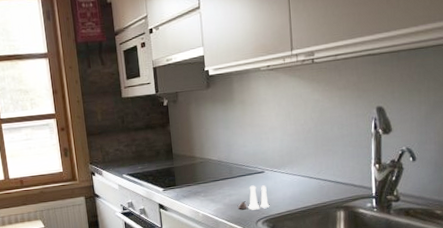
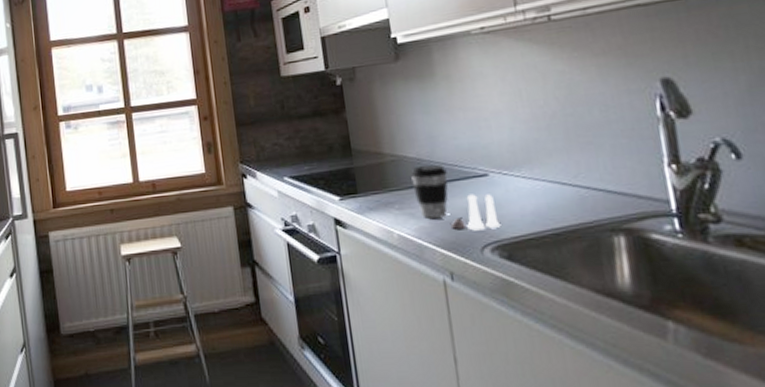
coffee cup: none [213,165,238,203] -> present [410,164,448,219]

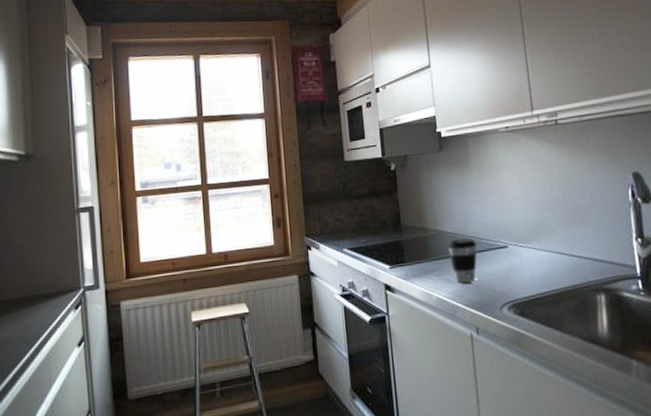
salt and pepper shaker set: present [450,194,501,231] -> none [478,262,516,293]

